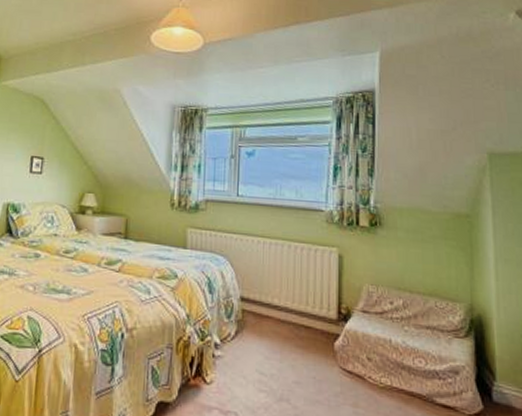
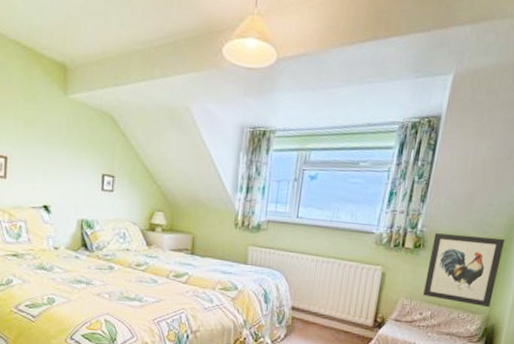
wall art: none [389,209,471,295] -> present [423,233,505,308]

